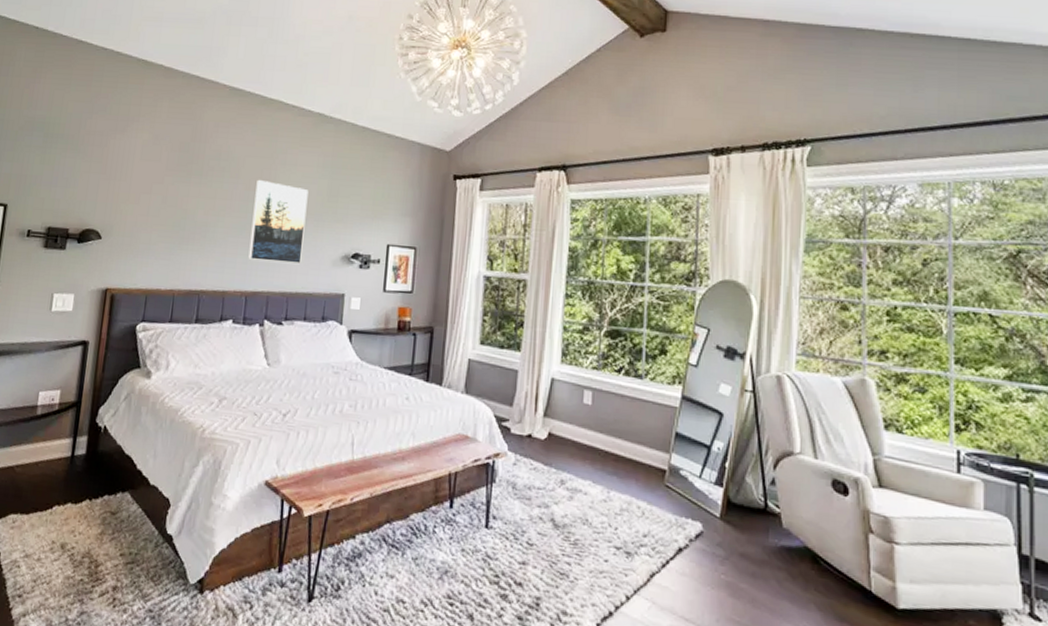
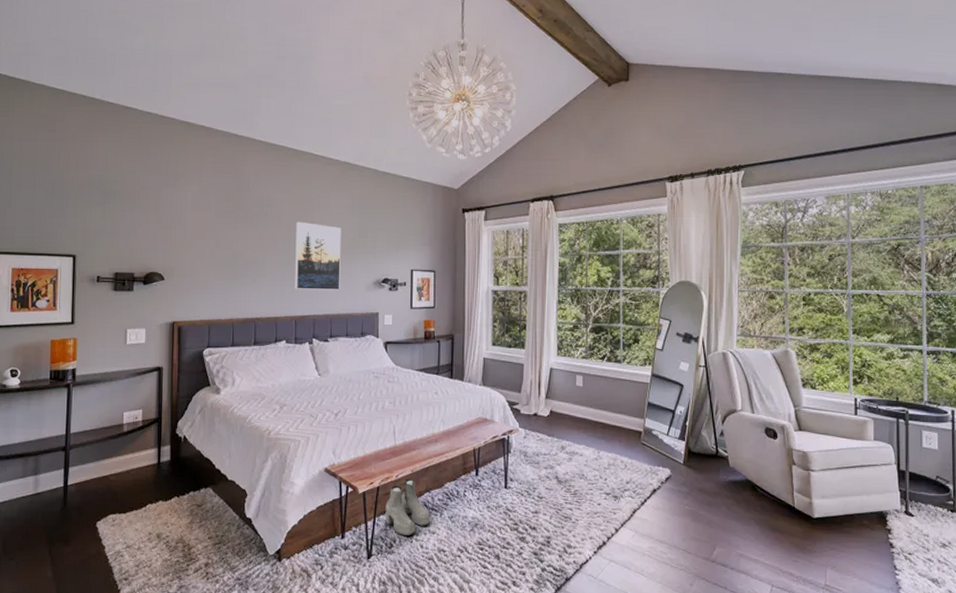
boots: none [334,503,389,577] -> present [385,478,430,535]

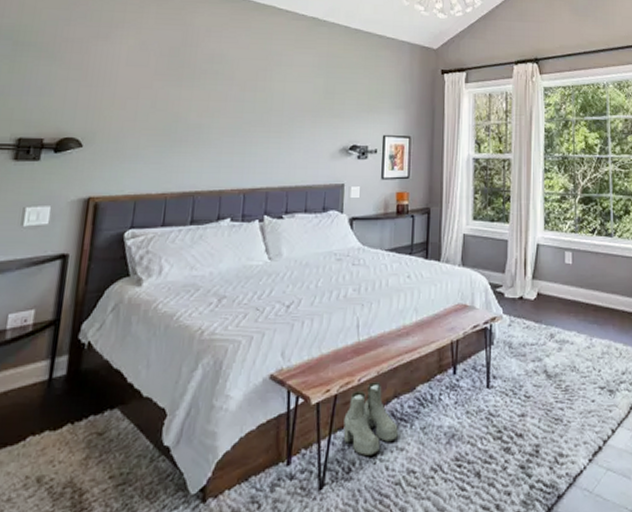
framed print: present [294,221,341,290] -> none [245,80,305,158]

